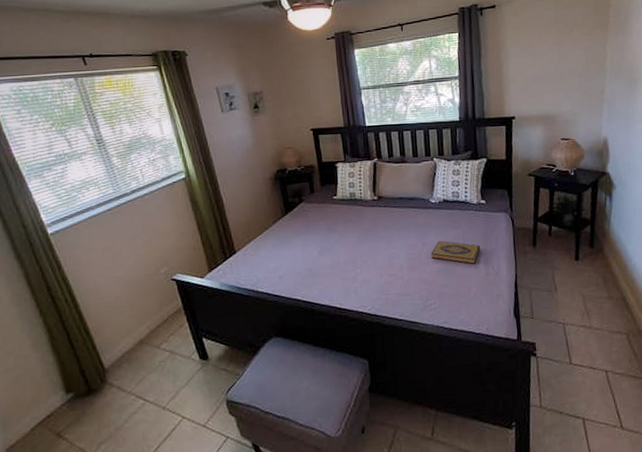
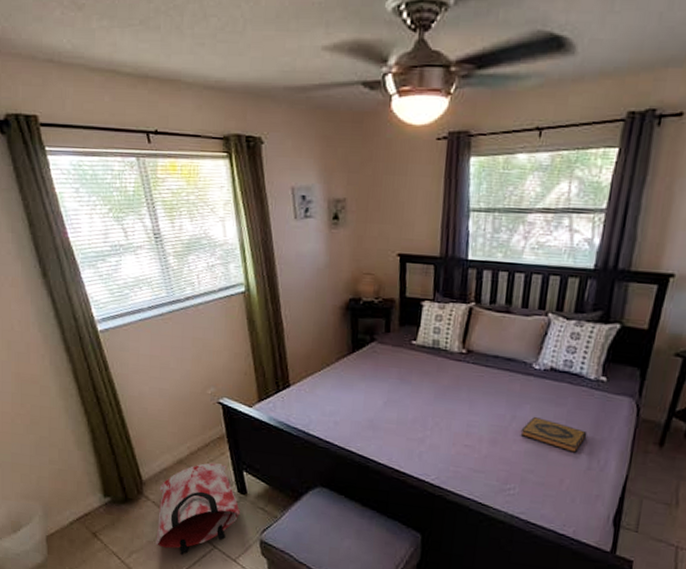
bag: none [122,335,204,433] -> present [156,462,240,555]

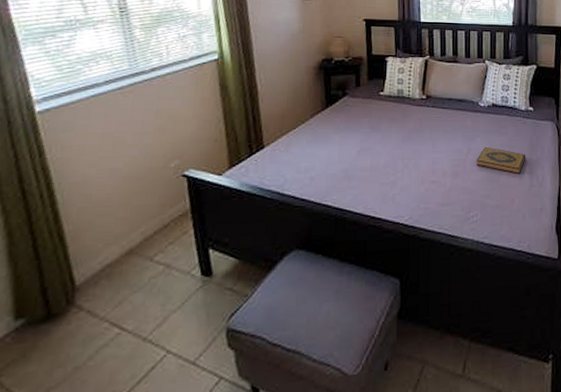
bag: present [156,462,240,555] -> none [86,245,203,374]

